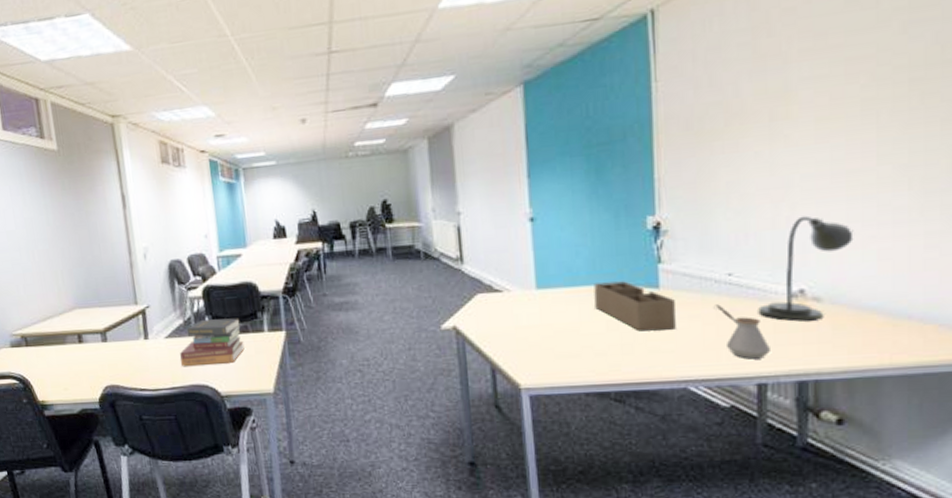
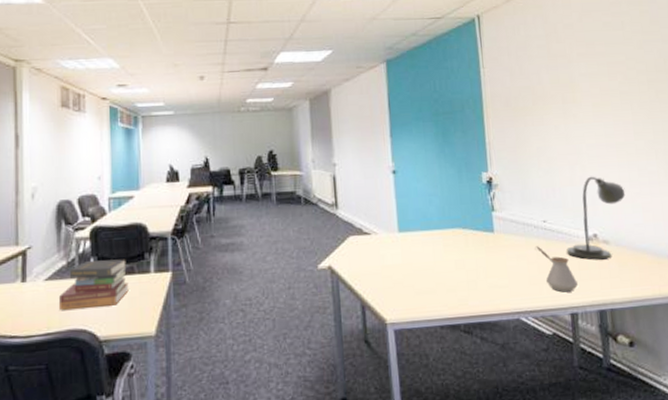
desk organizer: present [594,281,676,332] -> none [444,226,508,270]

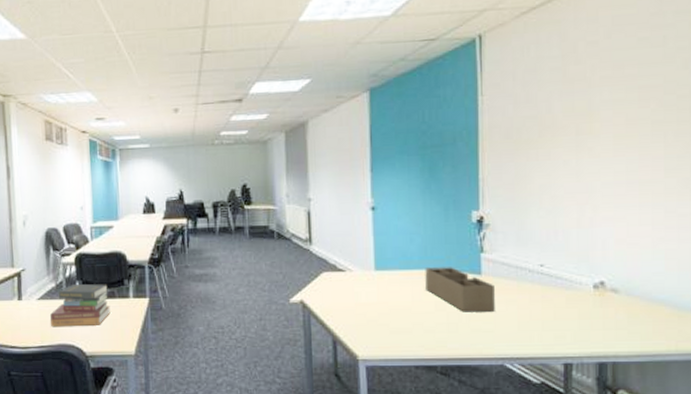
desk organizer: none [444,226,508,270] -> present [425,267,495,312]
coffee pot: present [535,246,578,293] -> none [527,291,575,341]
desk lamp: present [566,176,626,260] -> none [565,217,645,309]

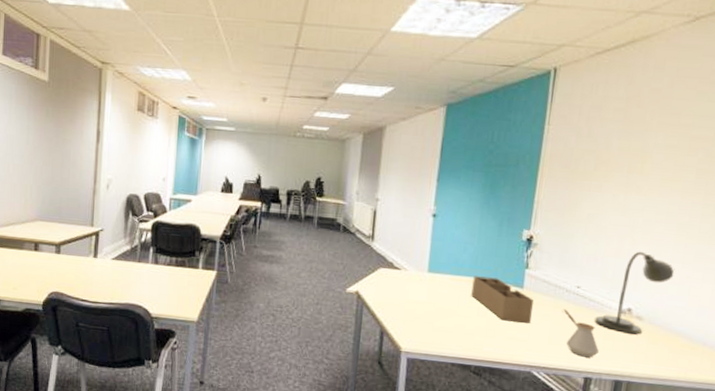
books: present [49,283,111,326] -> none [121,249,180,290]
coffee pot: none [527,291,575,341] -> present [562,309,599,358]
desk lamp: none [565,217,645,309] -> present [594,251,675,335]

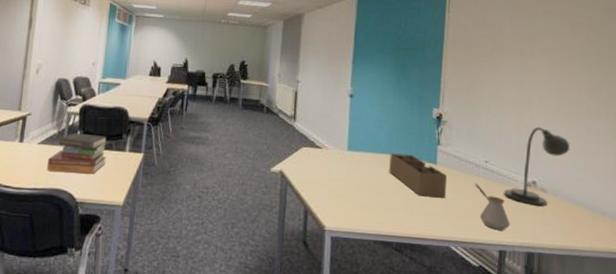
books: none [121,249,180,290] -> present [46,132,107,174]

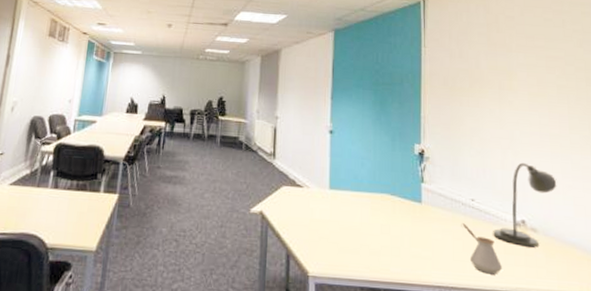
books: present [46,132,107,174] -> none [16,172,81,217]
desk organizer: present [389,153,447,198] -> none [373,191,433,240]

